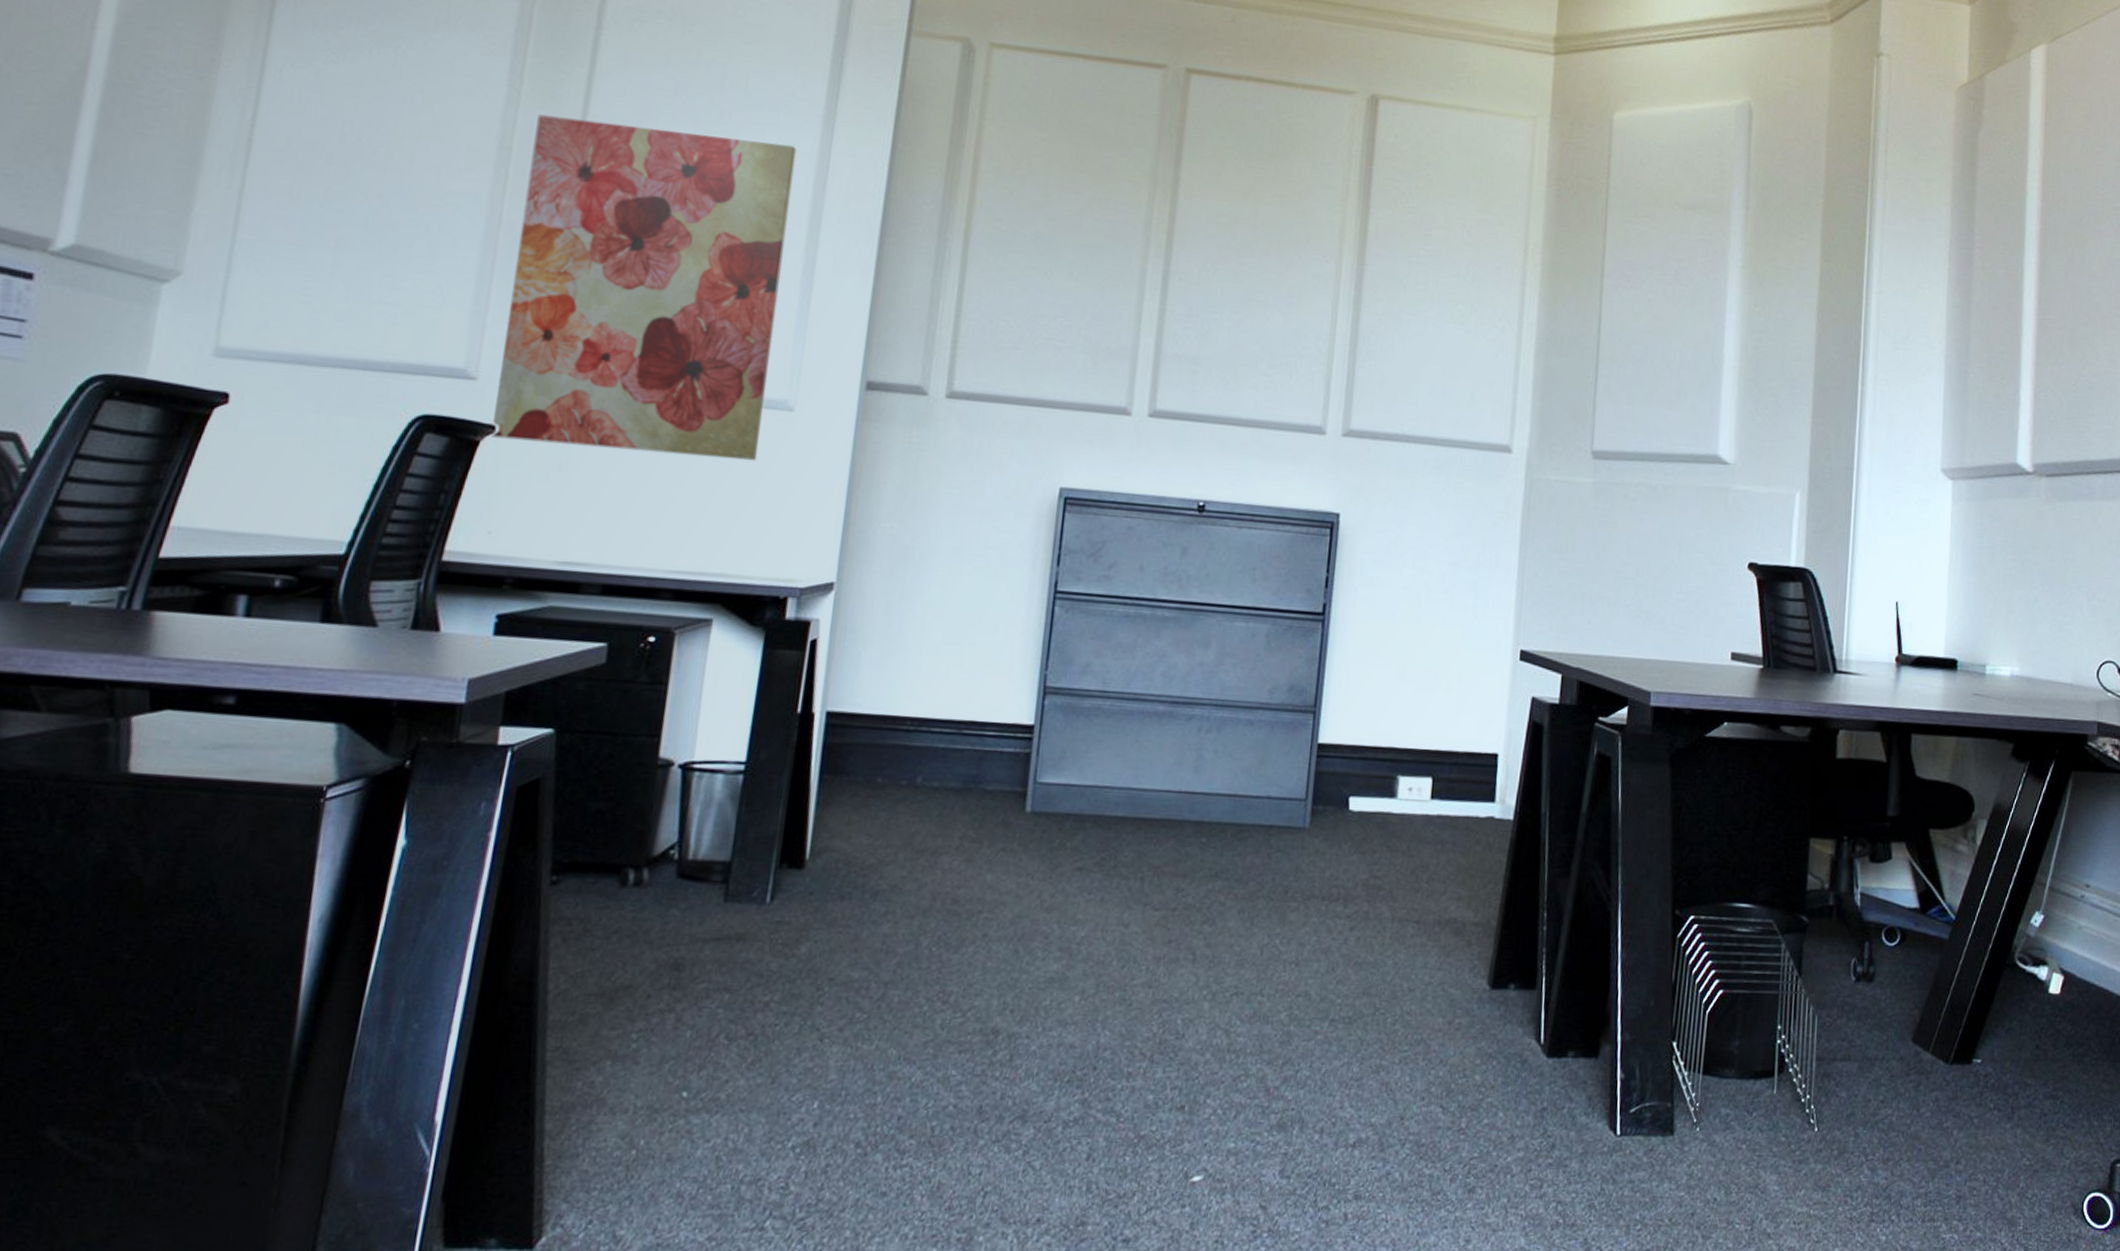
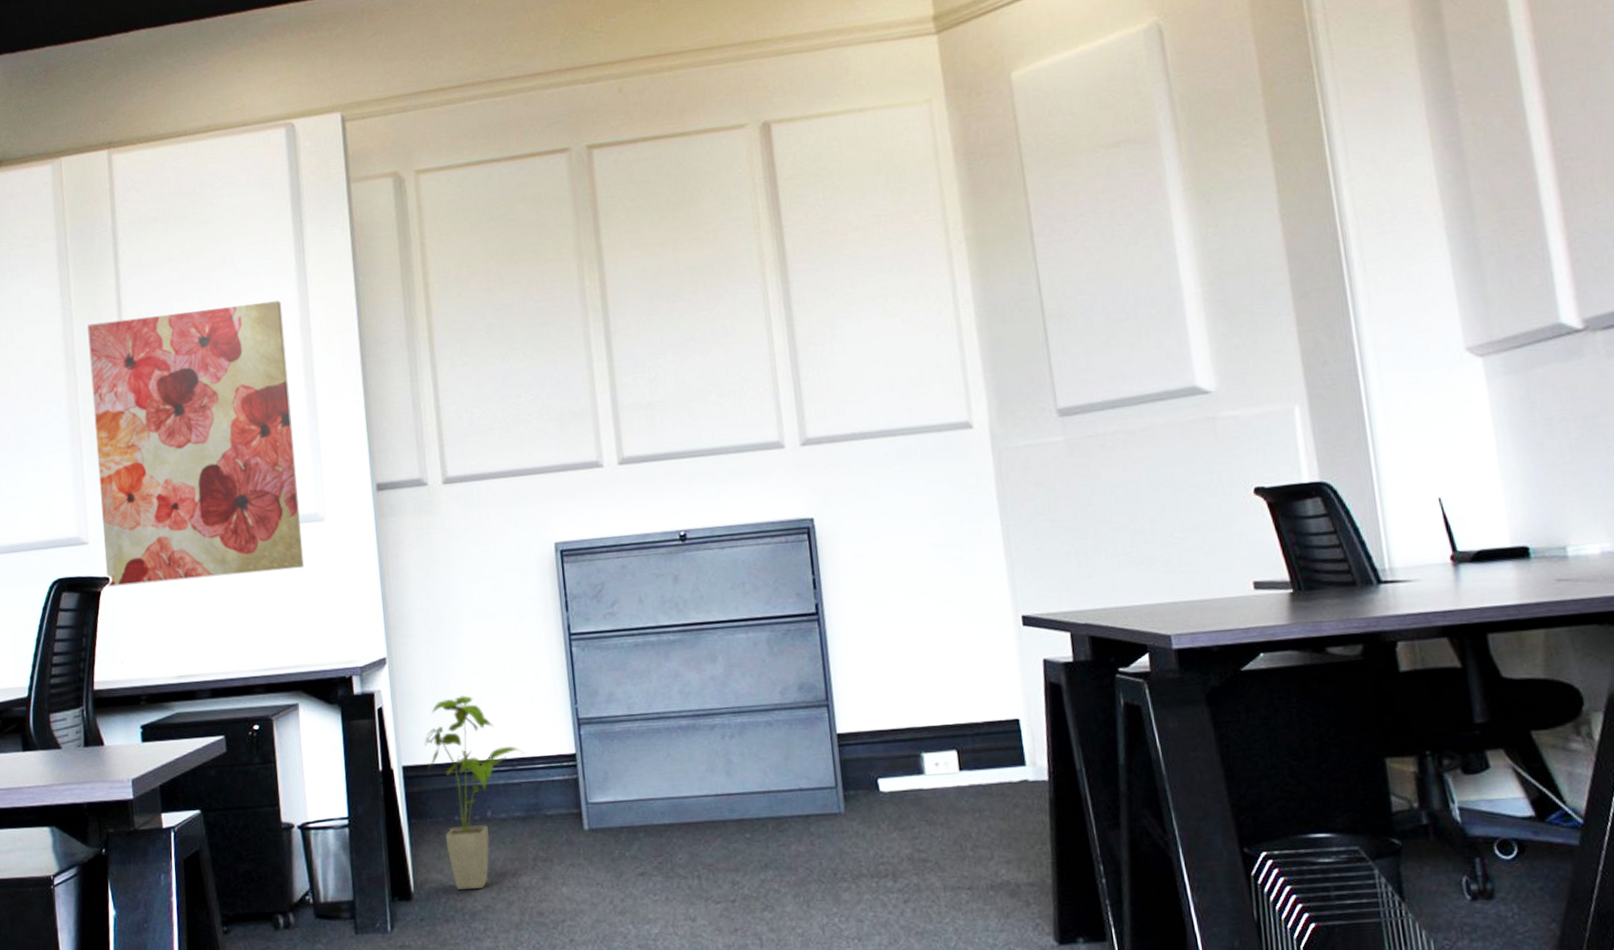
house plant: none [857,639,977,864] -> present [424,694,526,890]

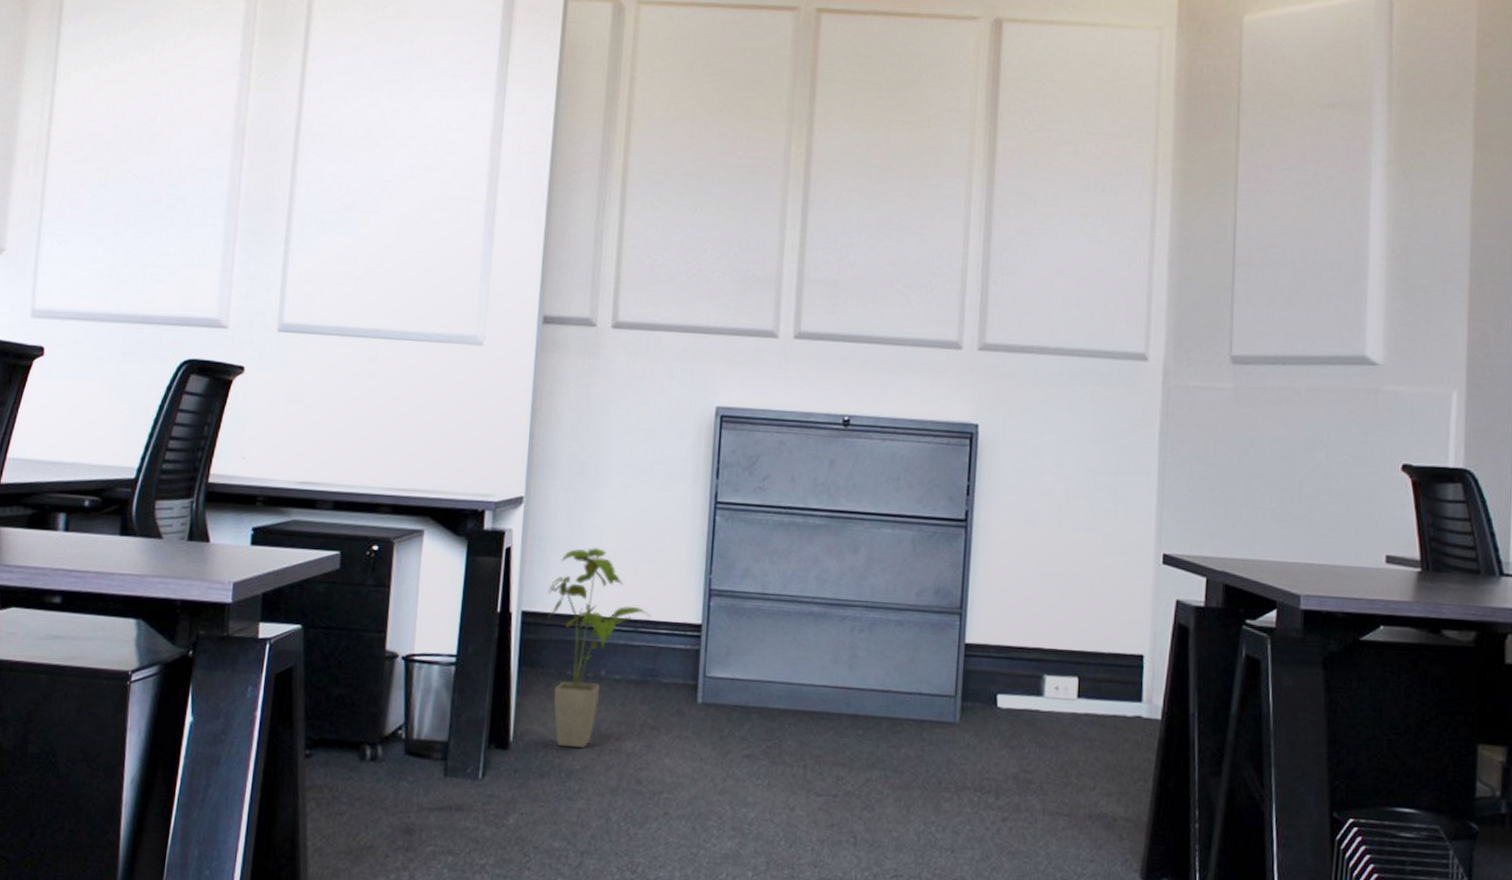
wall art: present [87,301,304,587] -> none [241,97,475,391]

